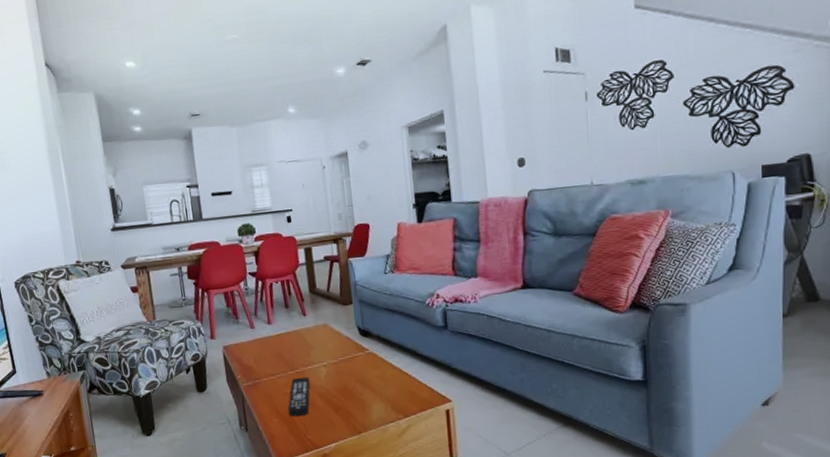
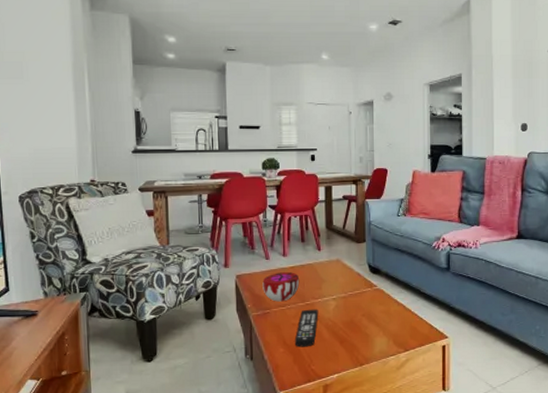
decorative bowl: none [250,340,288,371] -> present [262,272,300,302]

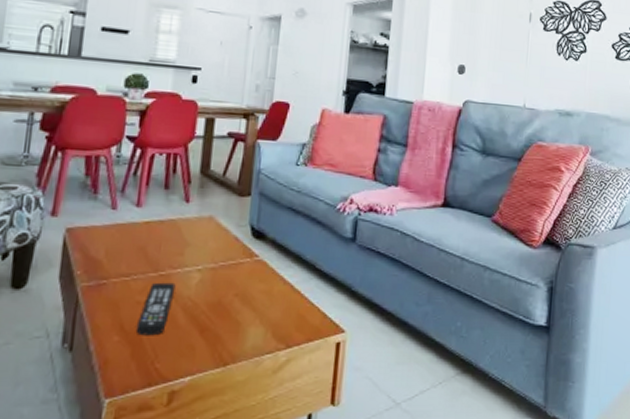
decorative bowl: present [262,272,300,302] -> none [101,228,156,270]

